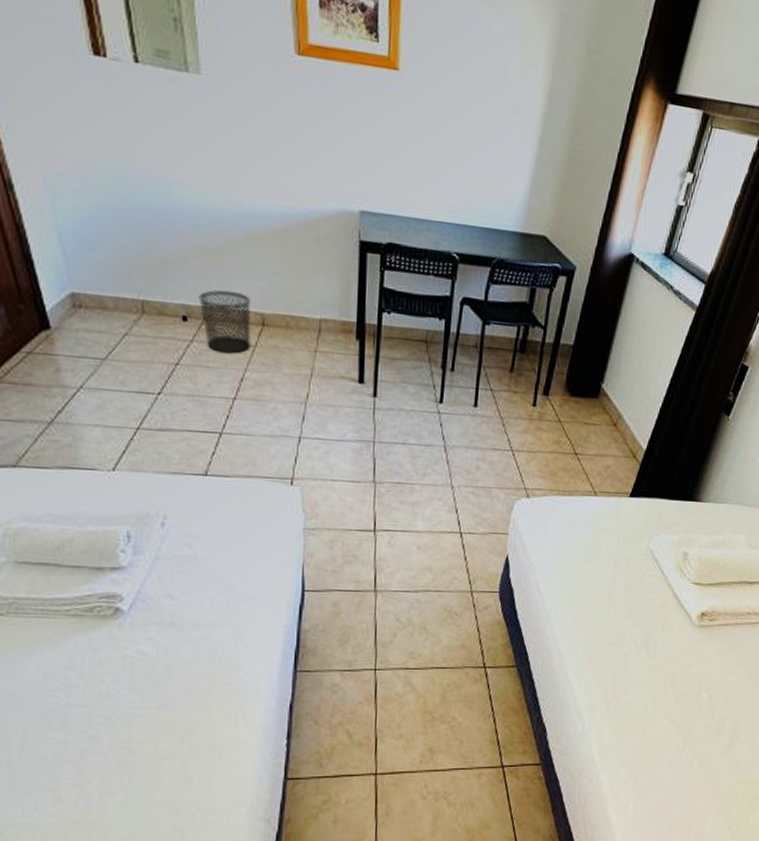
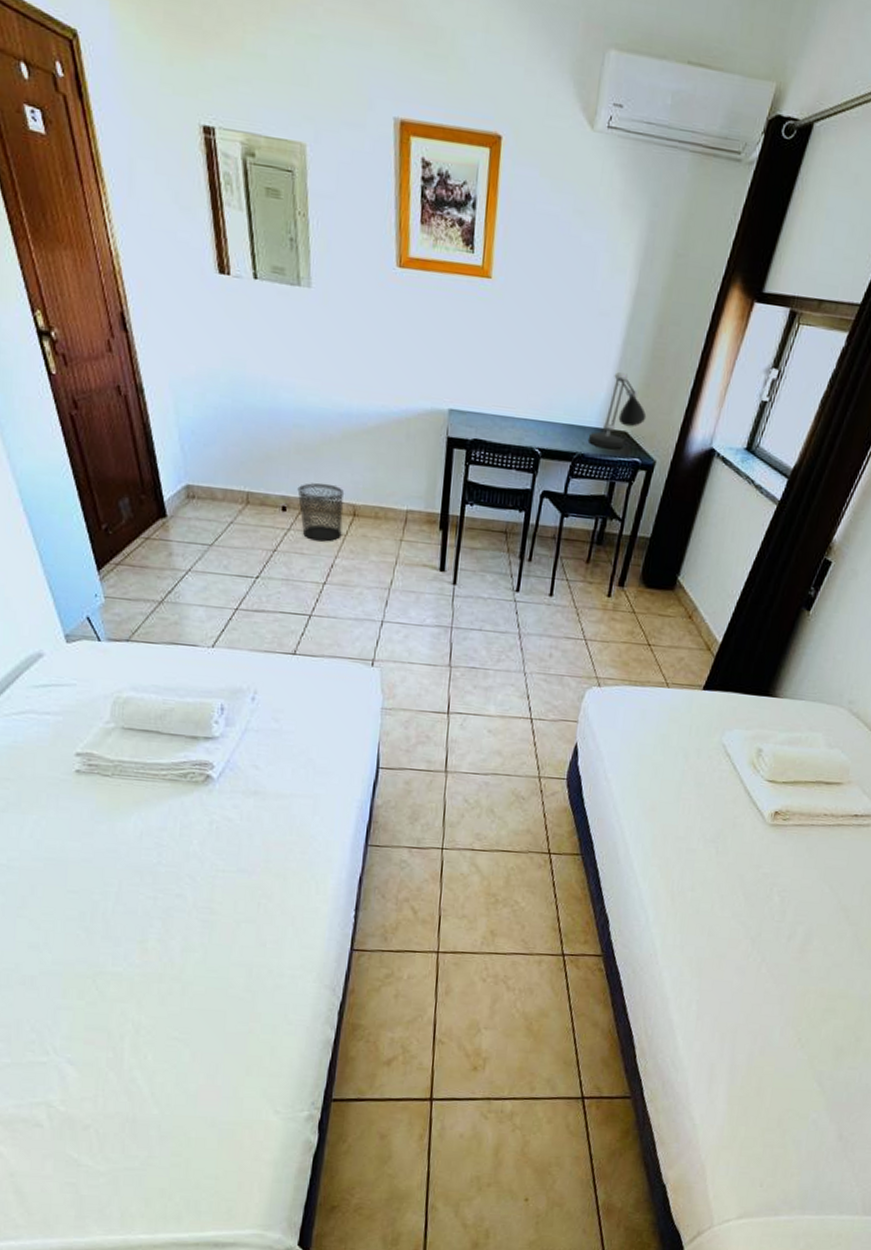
desk lamp: none [506,174,565,255] -> present [587,372,647,450]

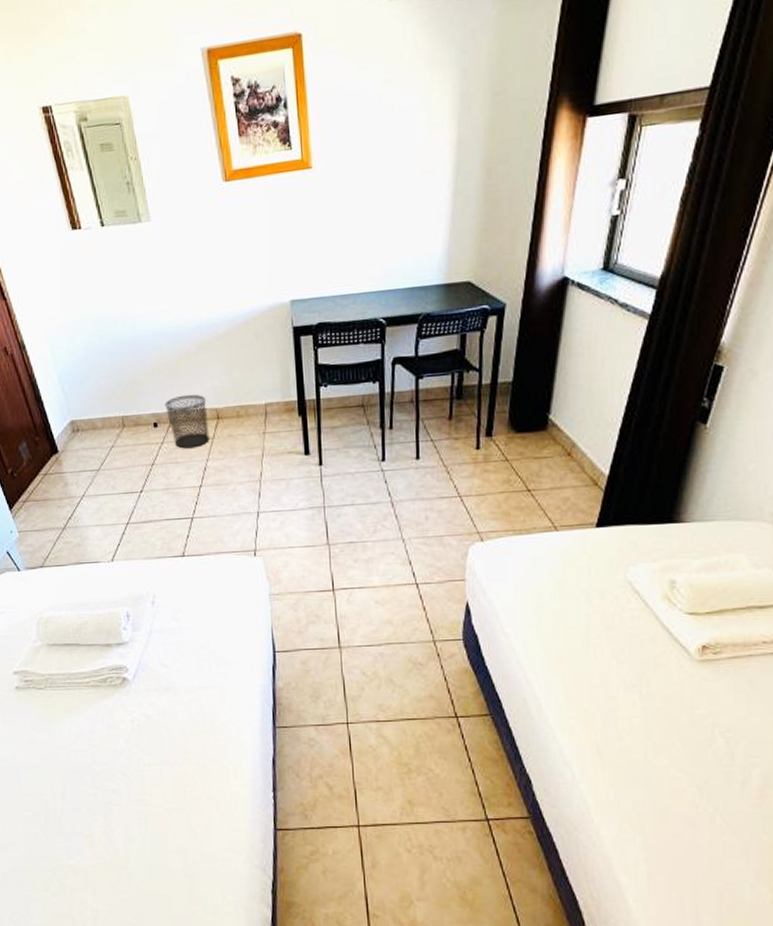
desk lamp: present [587,372,647,450] -> none [431,224,489,304]

